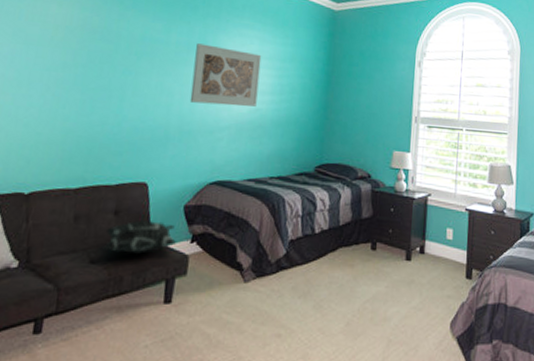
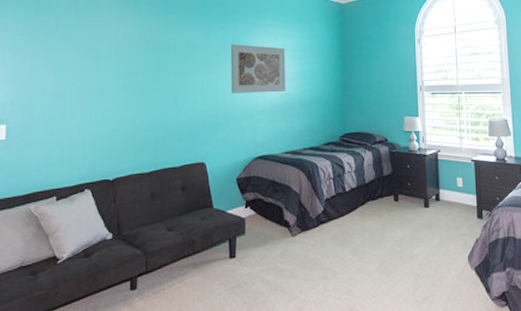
decorative pillow: present [104,220,176,255] -> none [176,193,233,221]

